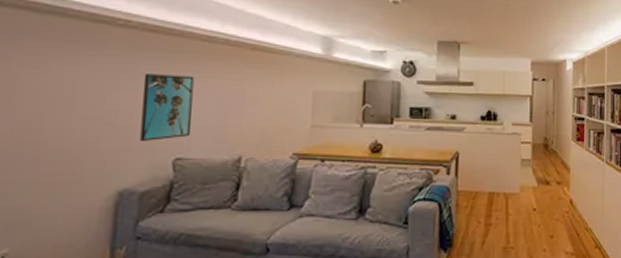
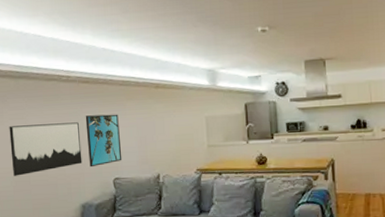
wall art: none [11,76,133,147] -> present [9,122,82,176]

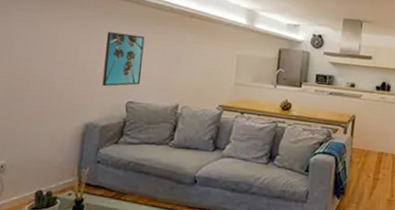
wall art: present [9,122,82,176] -> none [9,28,98,83]

